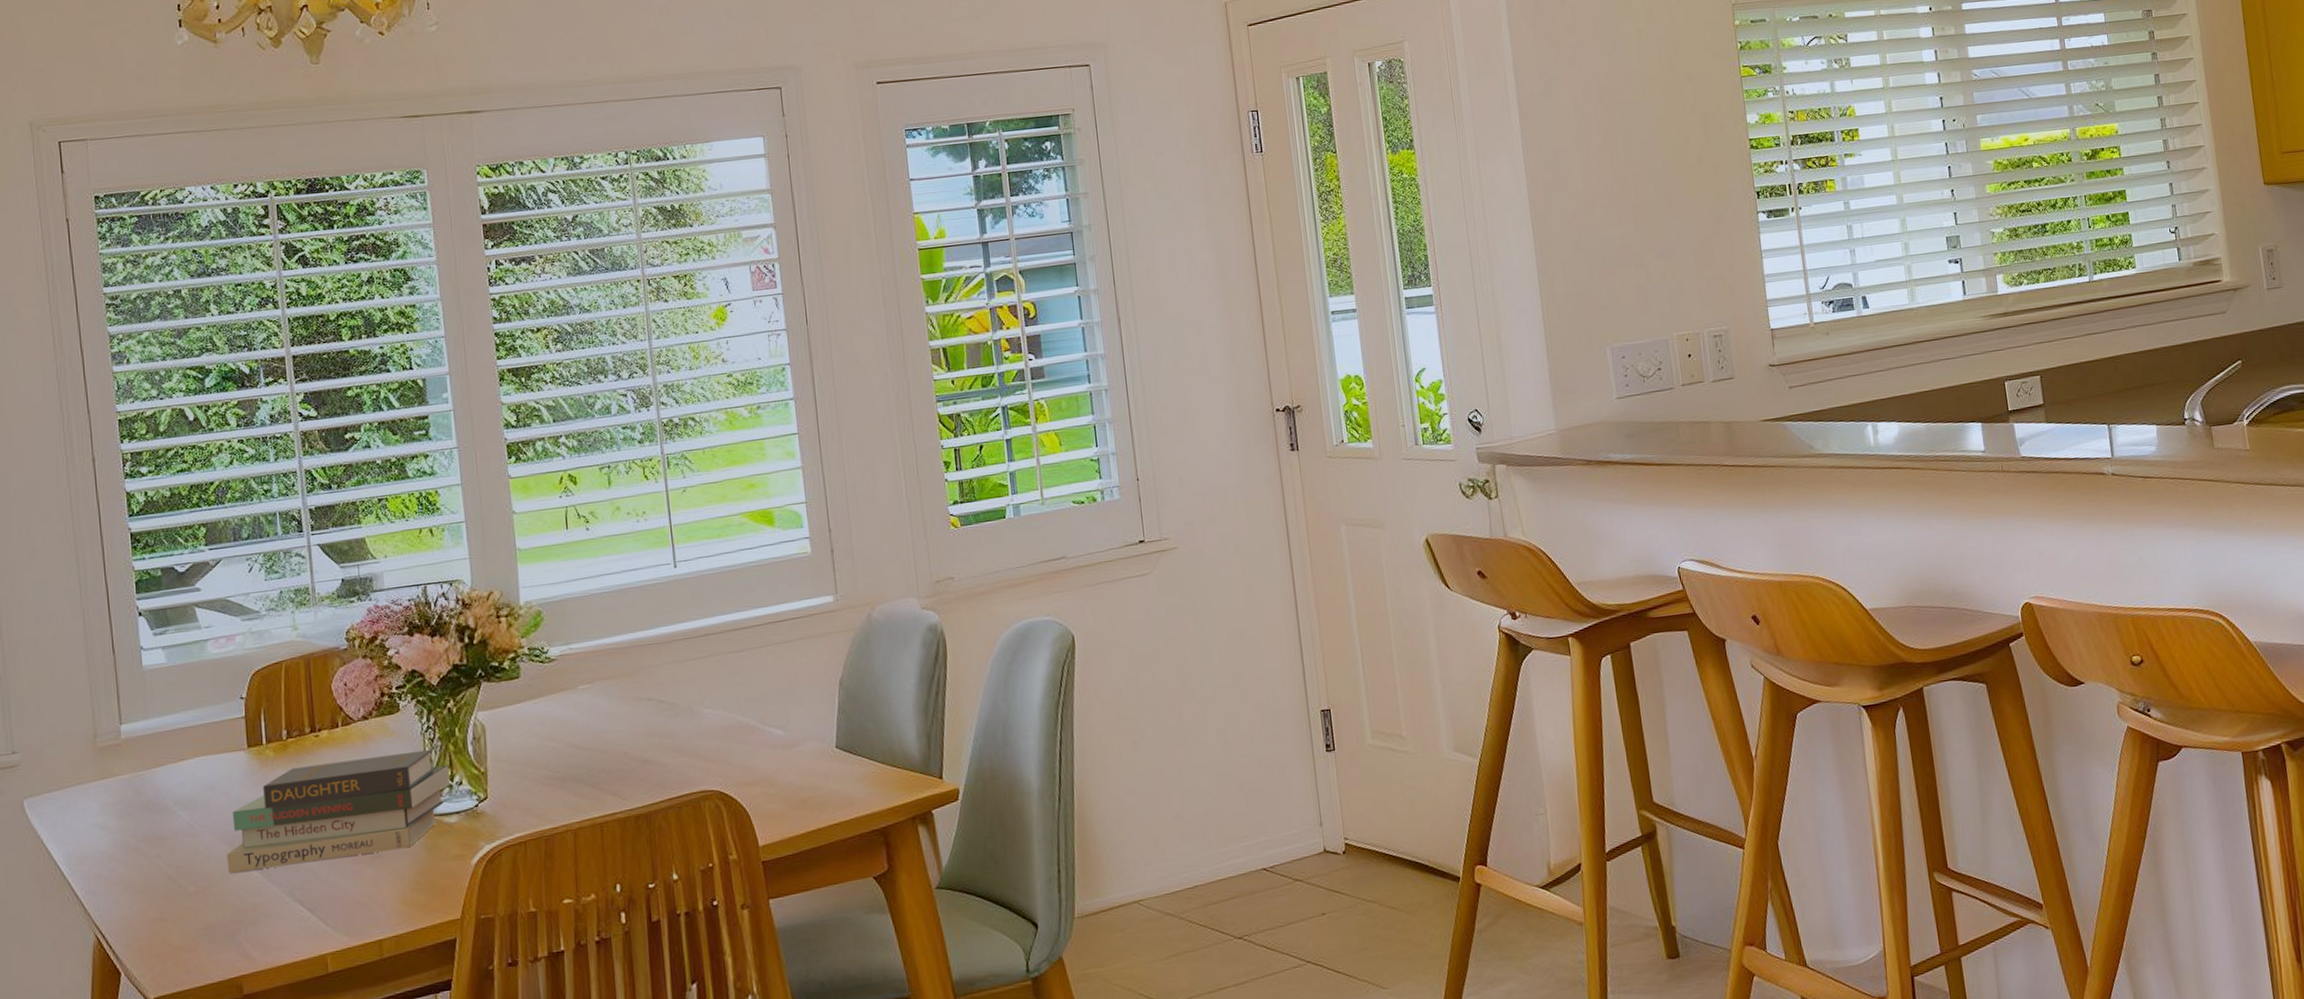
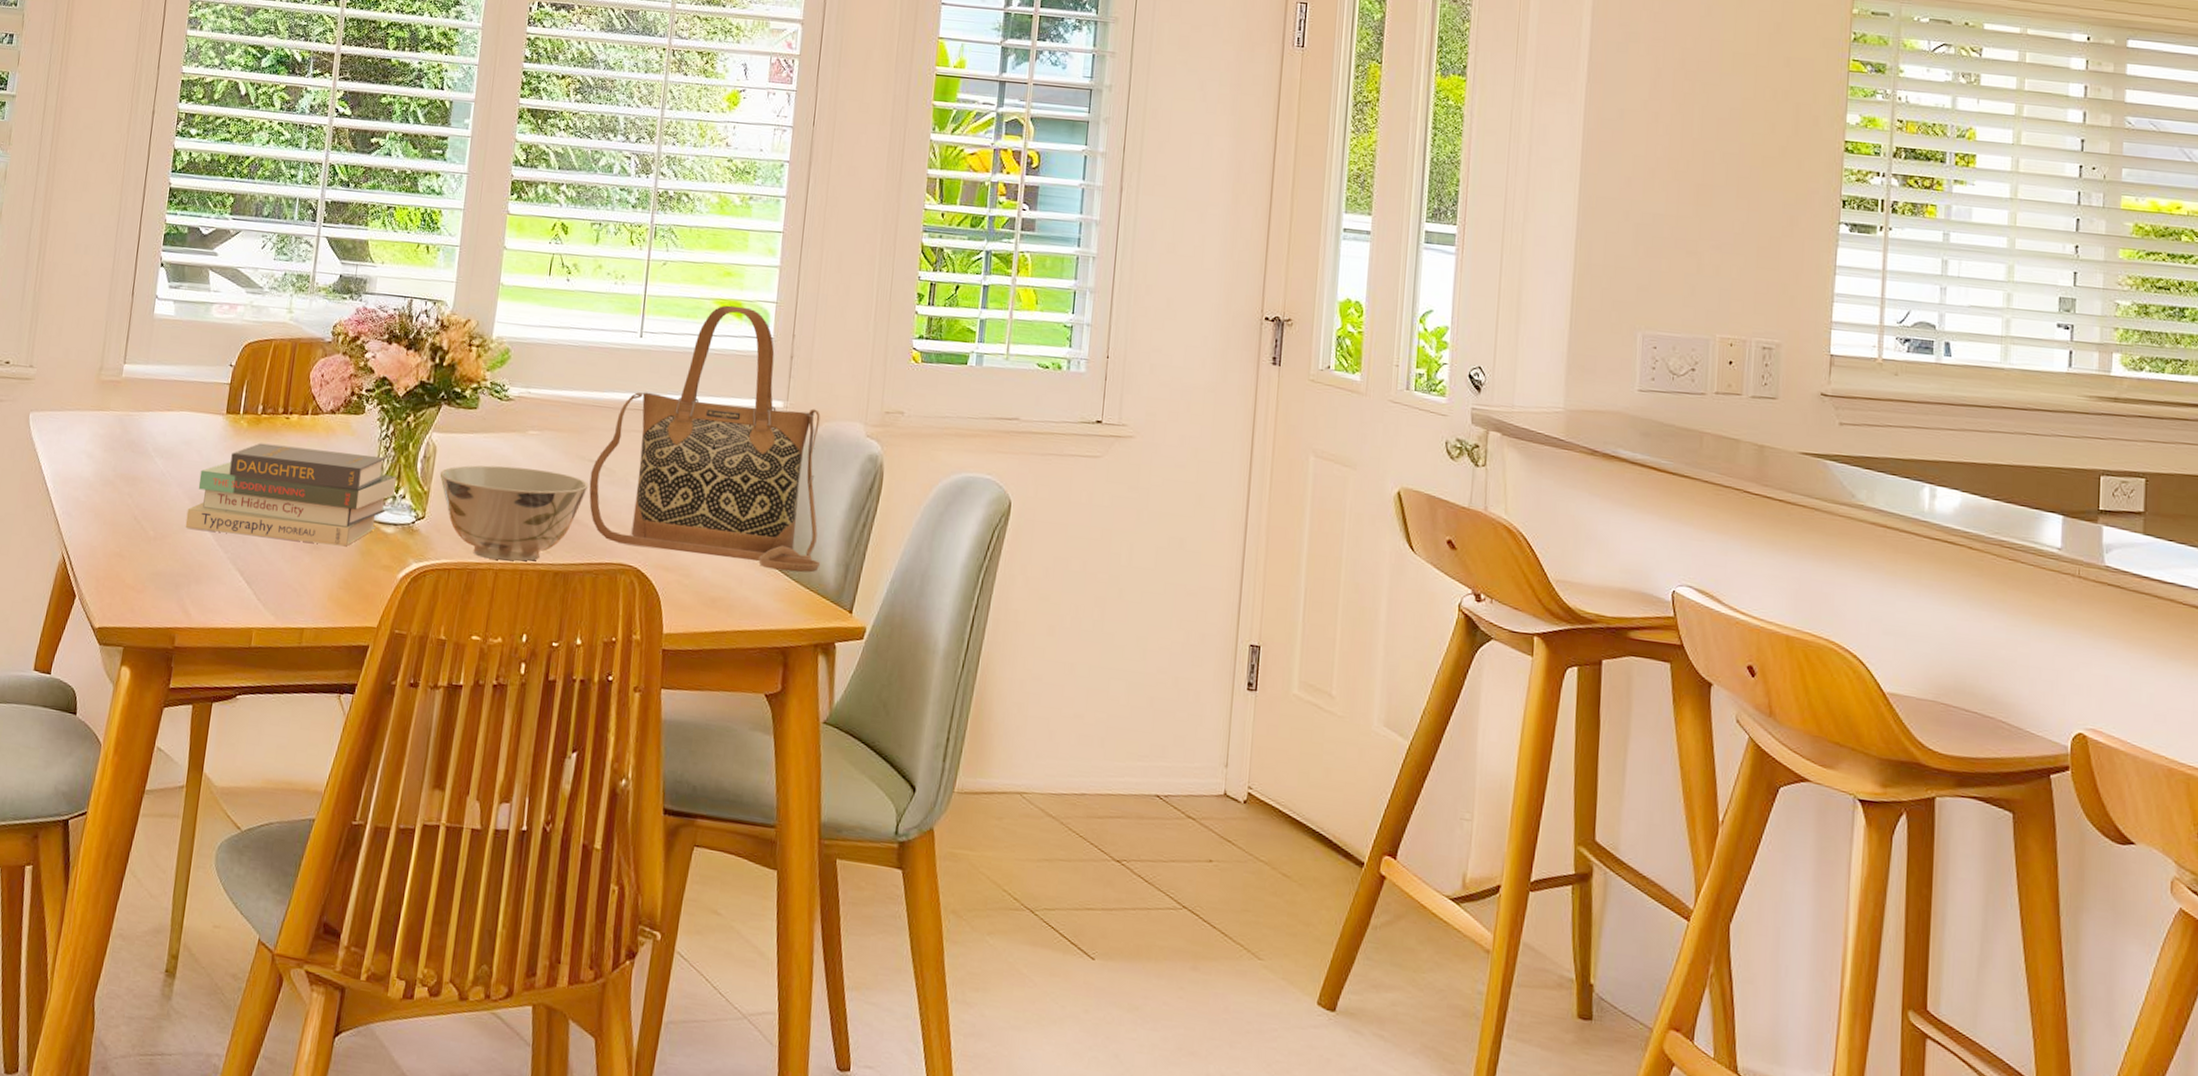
bowl: none [494,719,653,822] -> present [439,465,589,562]
handbag: none [652,514,902,772] -> present [589,305,821,573]

